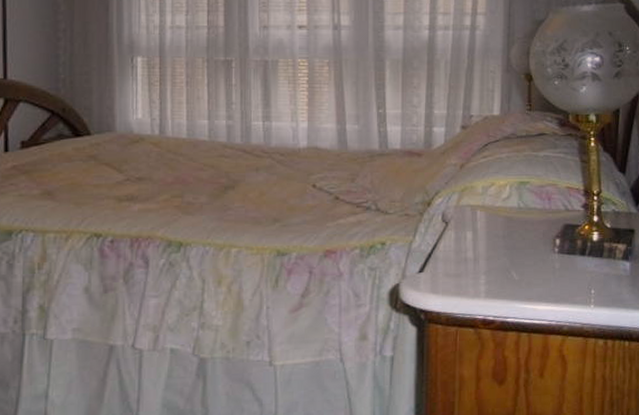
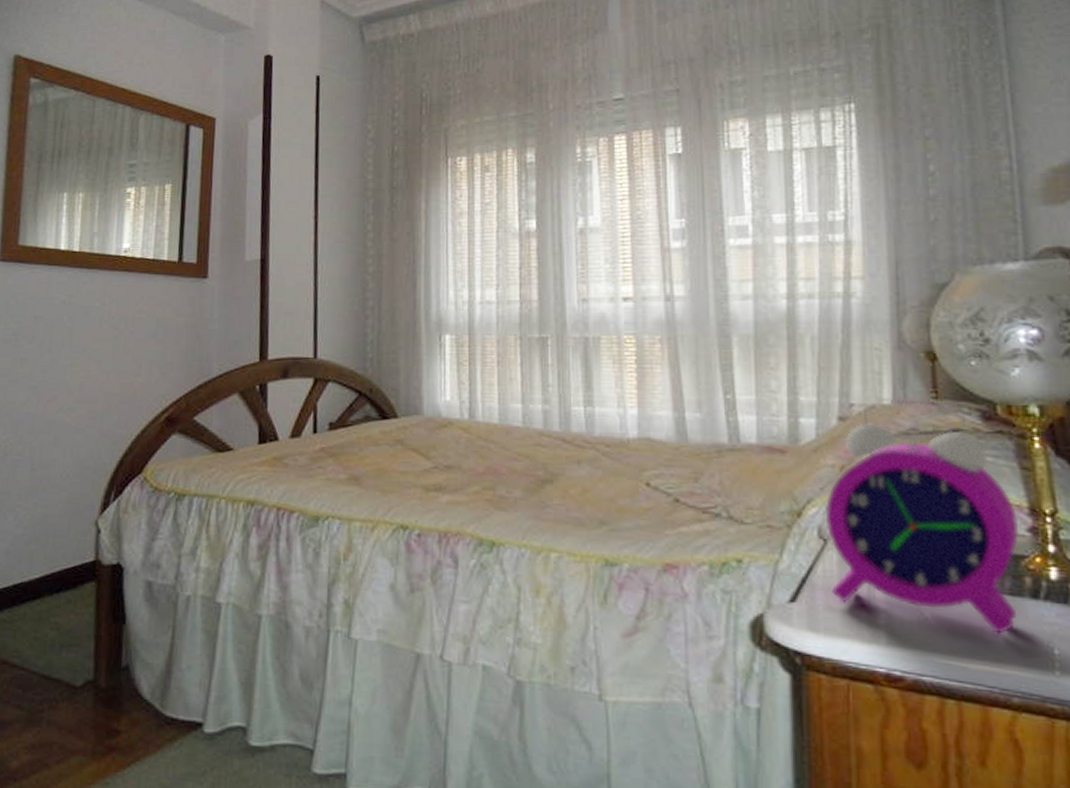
alarm clock: none [447,111,577,284] -> present [824,399,1020,636]

